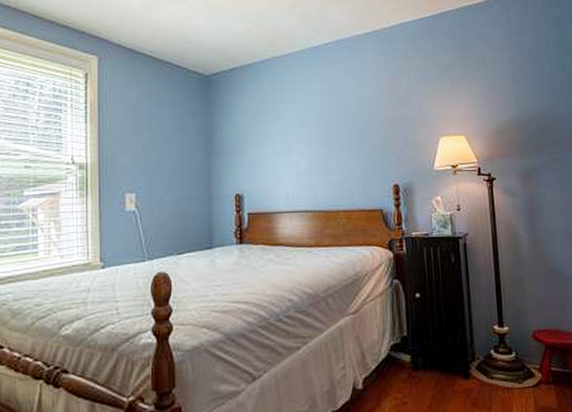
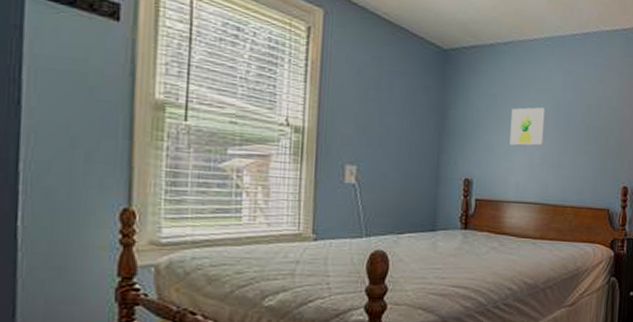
wall art: none [274,117,308,157] -> present [509,107,545,146]

